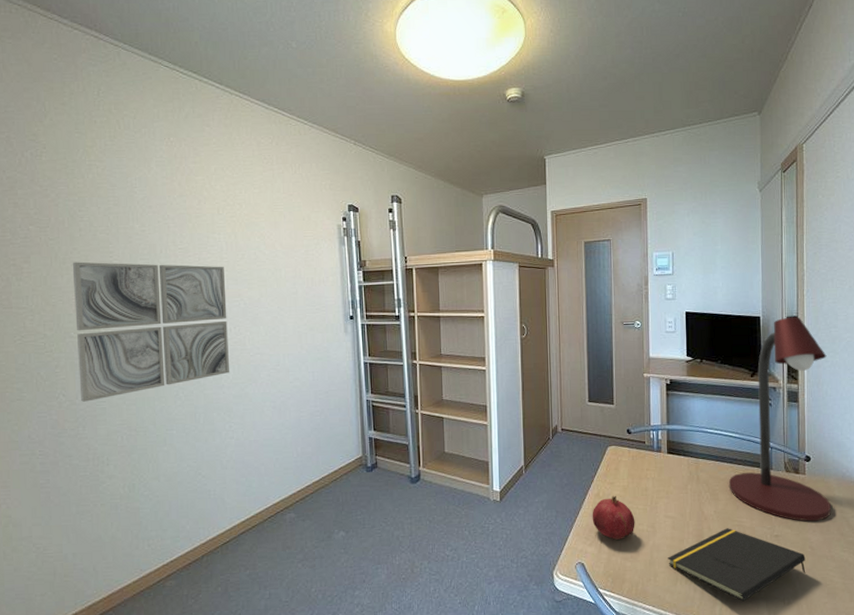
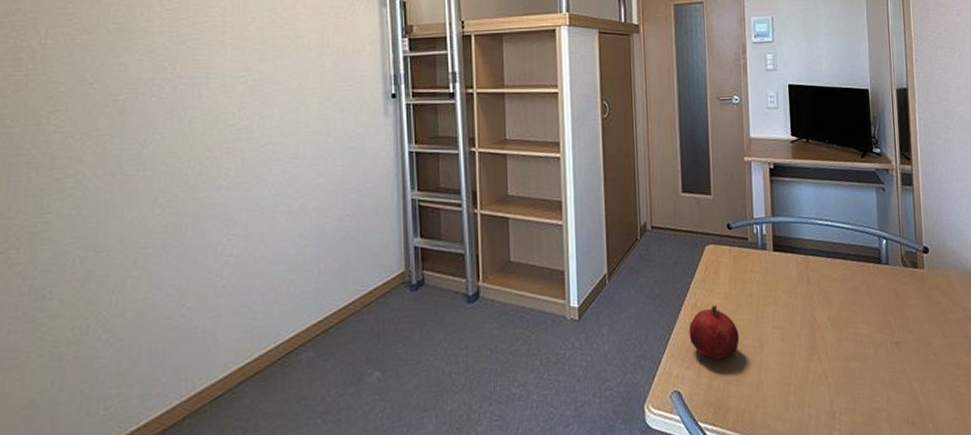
wall art: present [72,261,229,402] -> none [13,26,230,214]
notepad: present [668,528,806,602] -> none [777,336,930,425]
desk lamp: present [728,317,831,522] -> none [842,88,953,324]

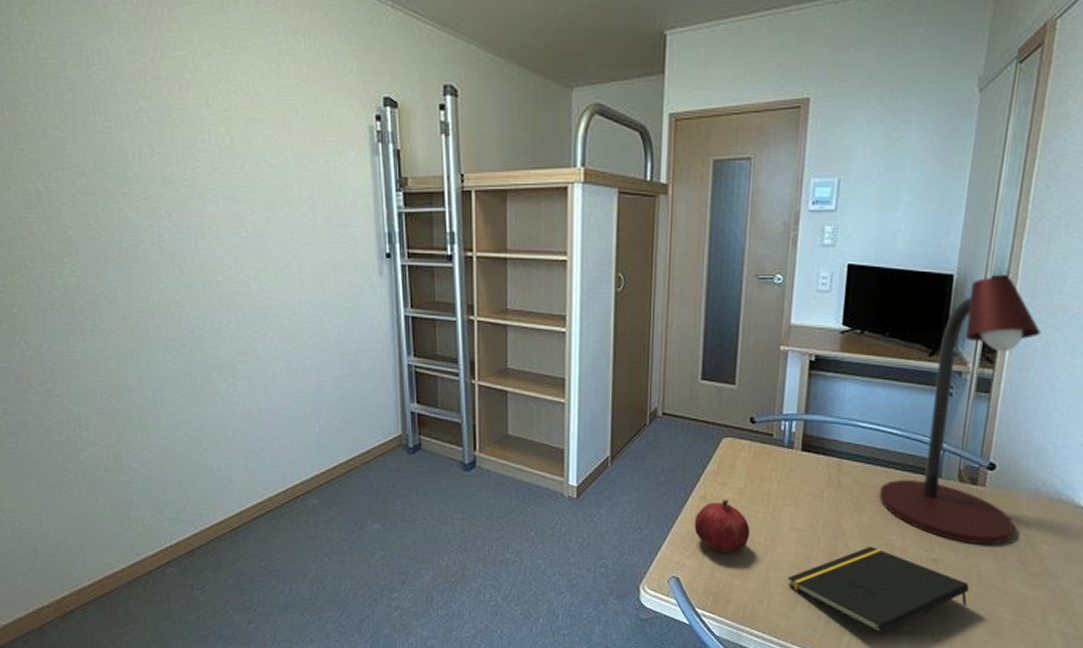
notepad: none [777,336,930,425] -> present [787,547,969,634]
desk lamp: none [842,88,953,324] -> present [879,276,1041,545]

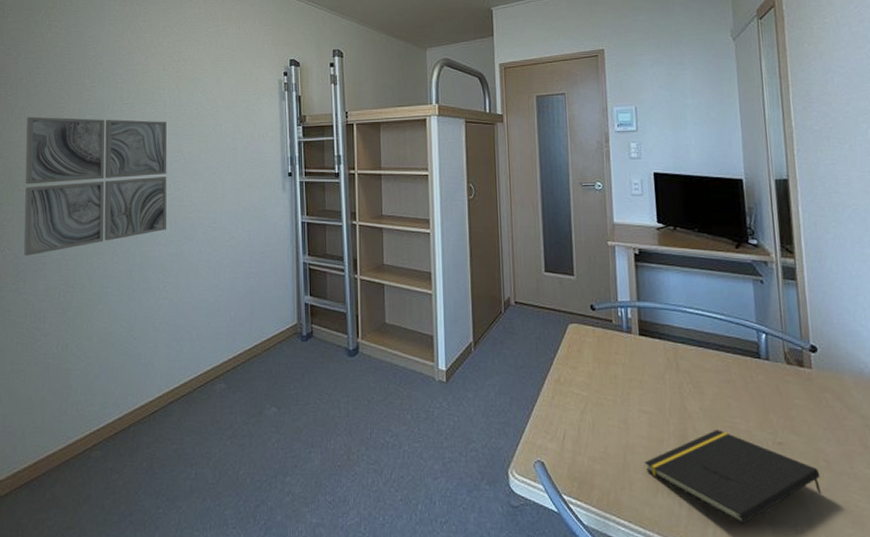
wall art: none [19,167,231,351] -> present [23,116,167,256]
fruit: present [694,499,750,552] -> none [552,382,604,436]
desk lamp: present [879,276,1041,545] -> none [715,179,849,428]

